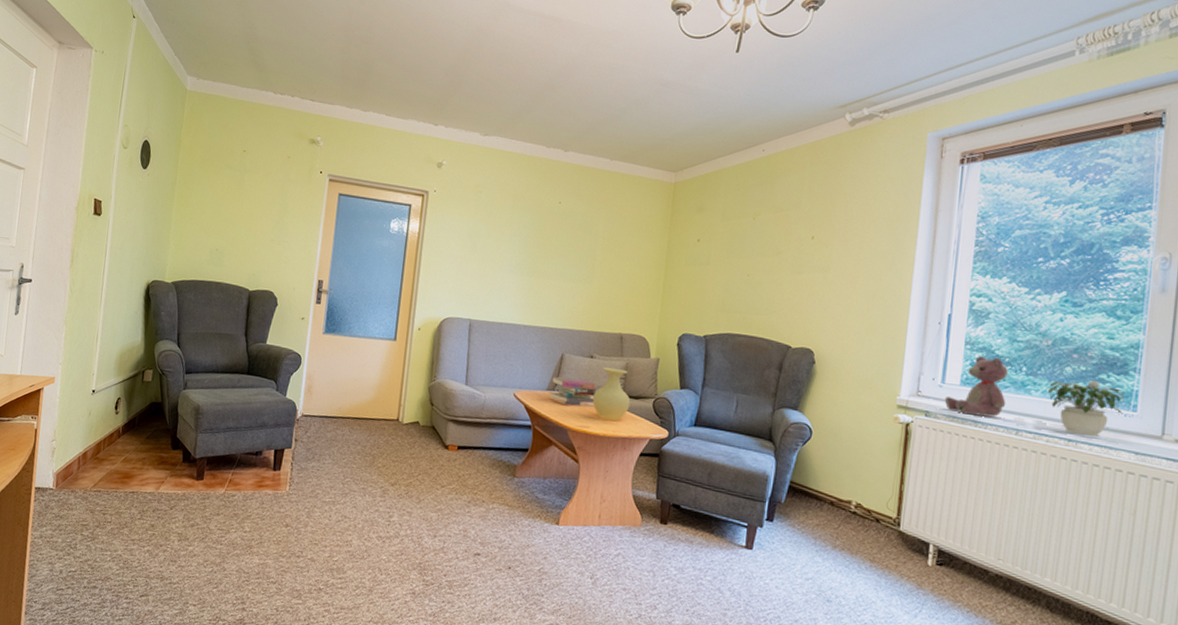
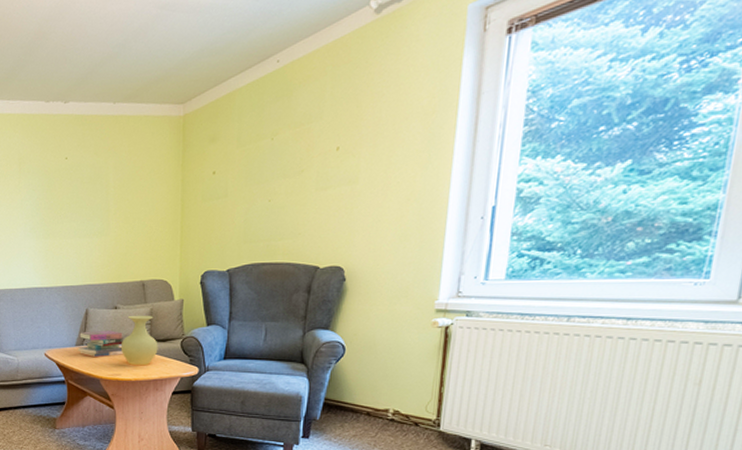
teddy bear: present [944,356,1008,417] -> none [487,244,560,308]
potted flower: present [1048,380,1125,437] -> none [606,251,697,312]

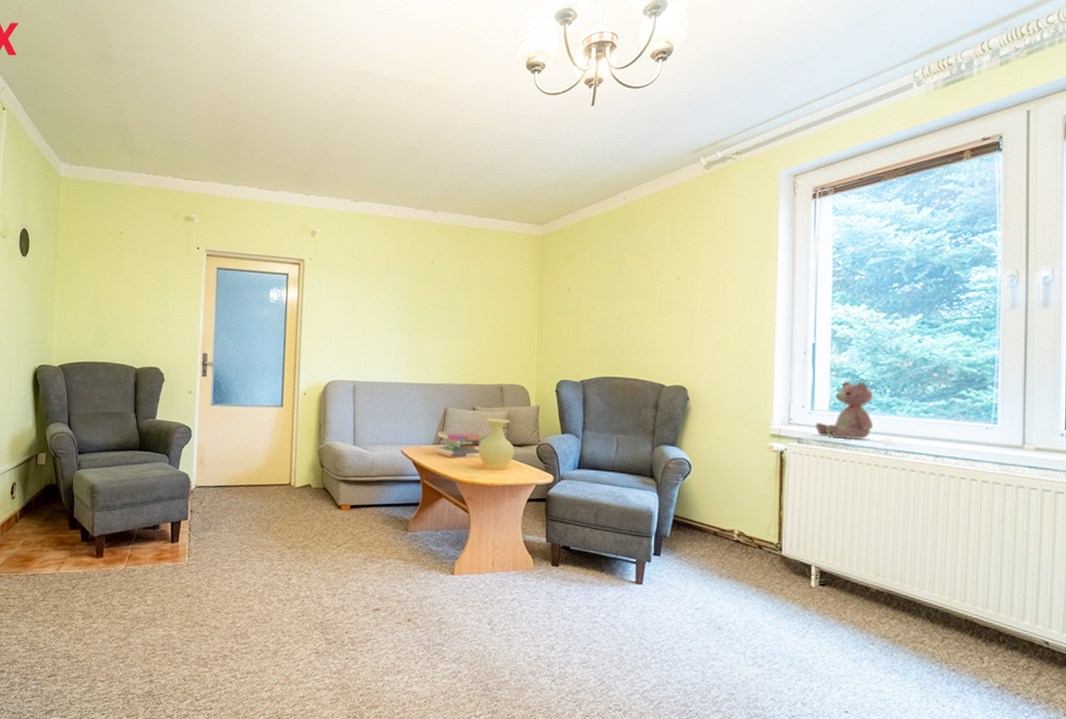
teddy bear: none [487,244,560,308] -> present [815,381,874,440]

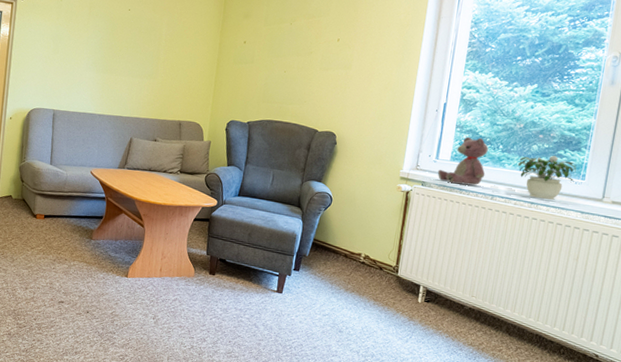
books: present [434,430,480,458] -> none [119,157,159,182]
vase: present [477,417,515,470] -> none [155,148,187,194]
potted flower: none [912,396,985,451] -> present [518,155,577,201]

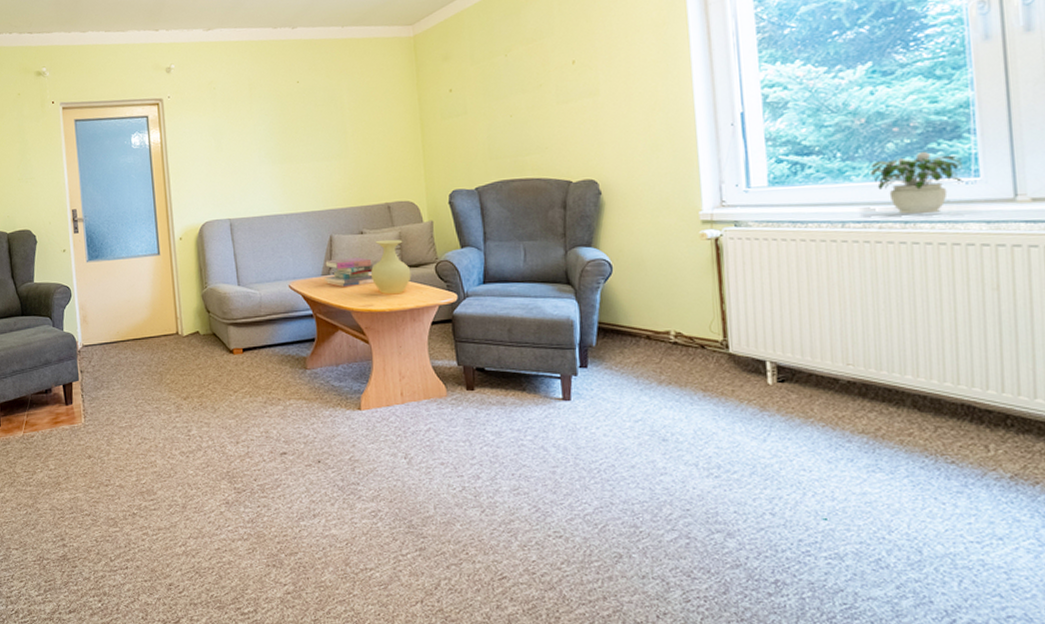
books: none [119,157,159,182] -> present [323,257,374,287]
vase: none [155,148,187,194] -> present [370,239,412,295]
teddy bear: present [437,137,489,186] -> none [753,148,825,216]

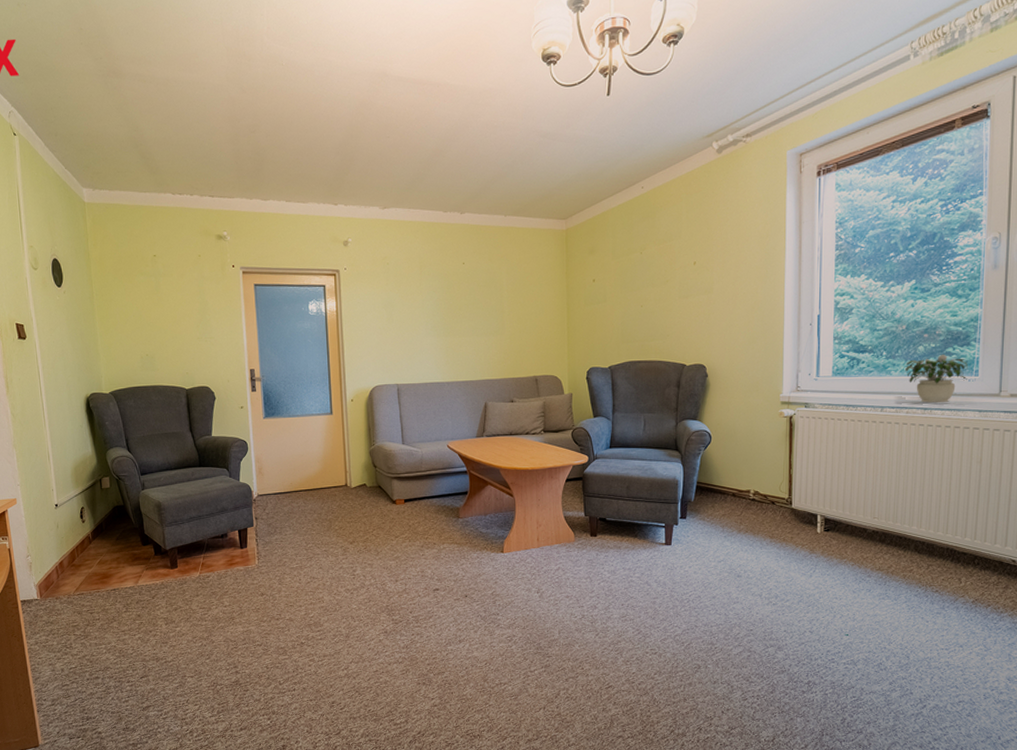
books: present [323,257,374,287] -> none [478,422,520,447]
vase: present [370,239,412,295] -> none [517,408,552,456]

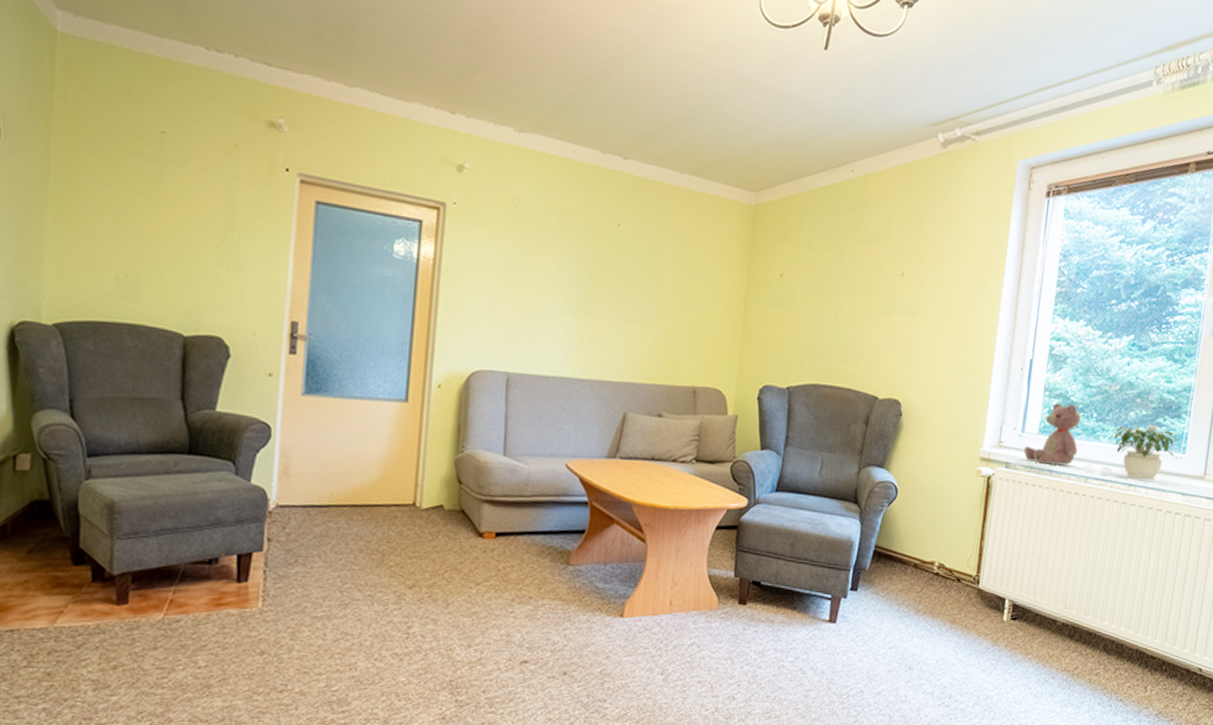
teddy bear: none [820,347,872,401] -> present [1023,403,1081,466]

